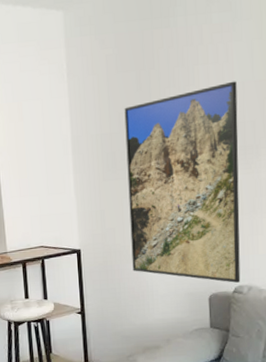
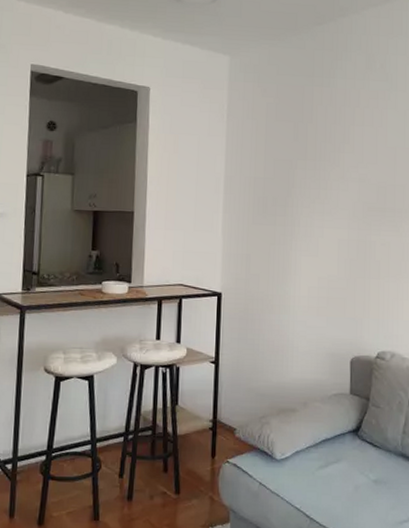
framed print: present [124,81,241,283] -> none [274,145,389,348]

